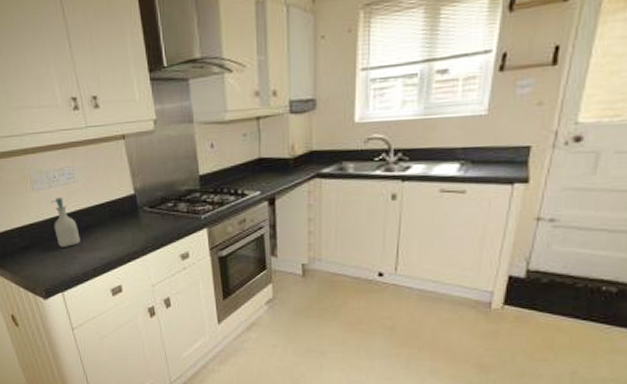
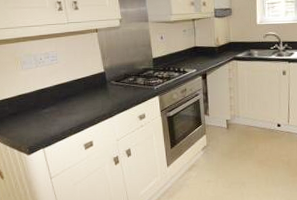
soap bottle: present [51,198,81,247] -> none [37,75,60,113]

